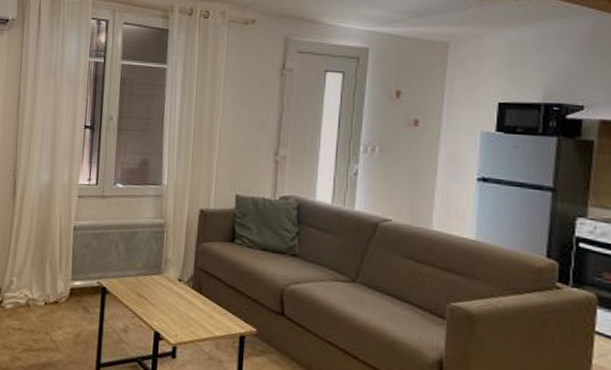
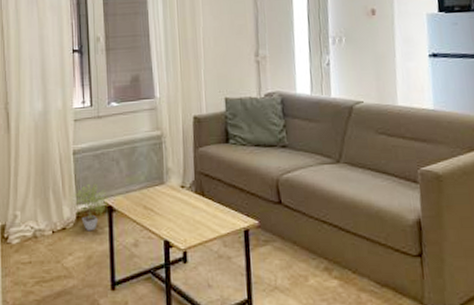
potted plant: none [66,262,105,309] -> present [71,183,110,231]

